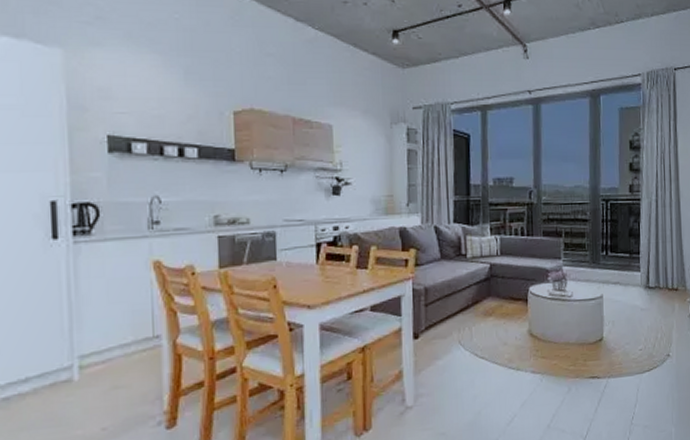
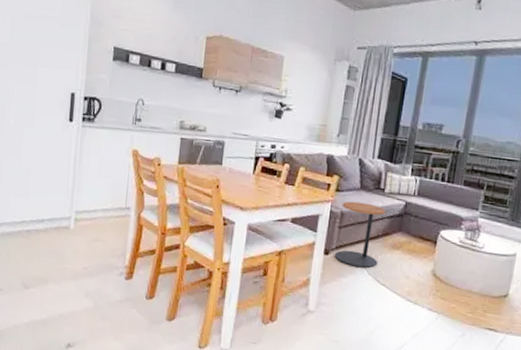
side table: none [424,272,473,346] -> present [335,201,386,268]

